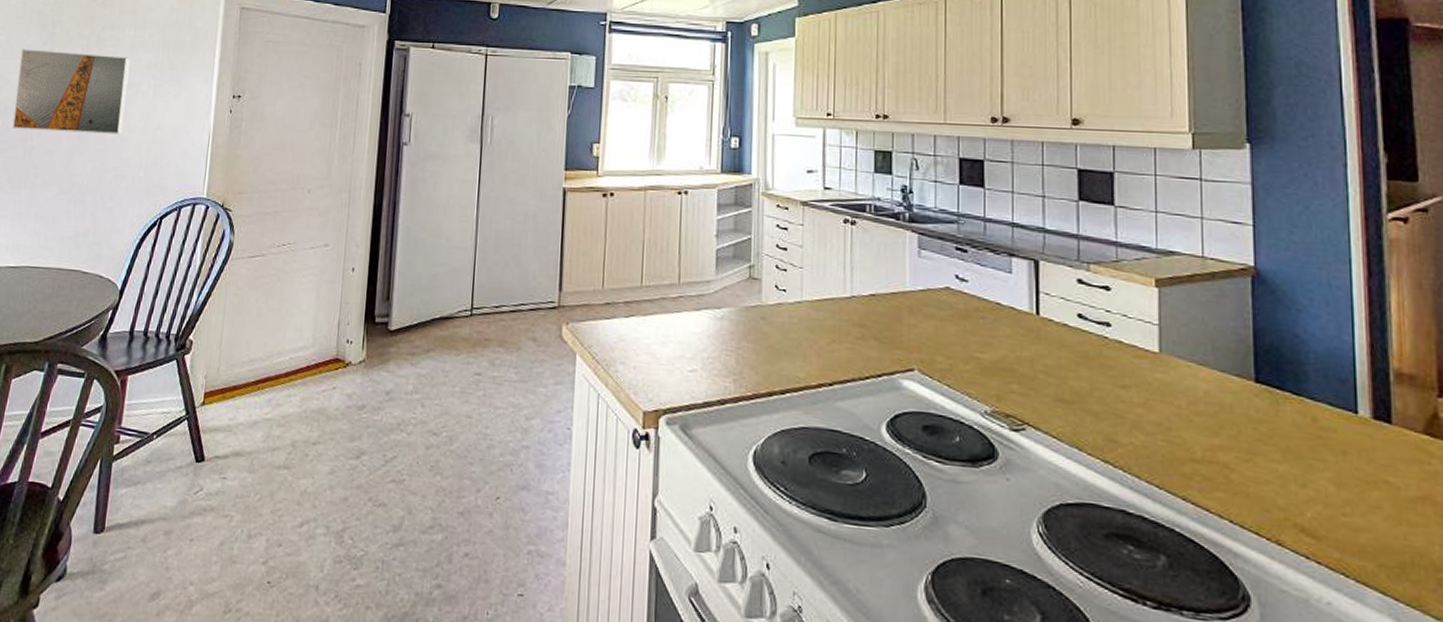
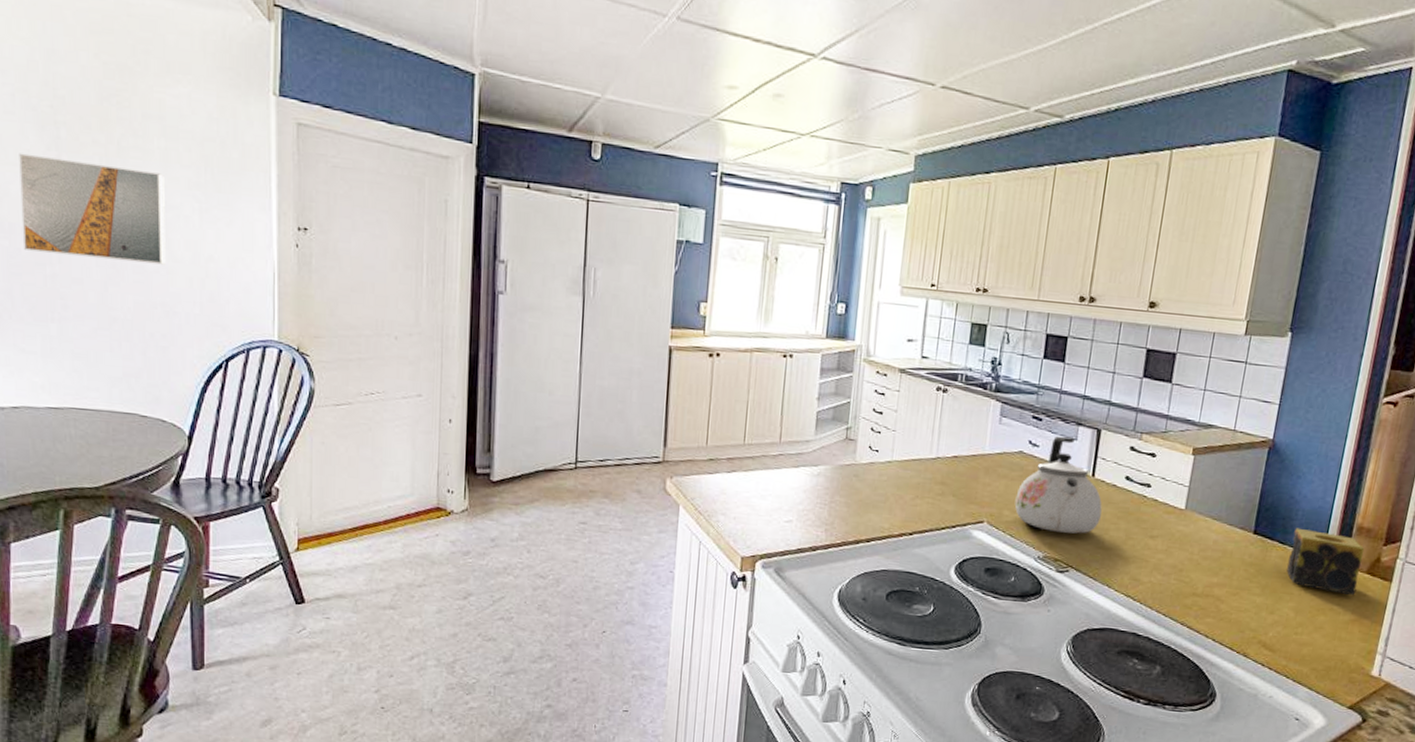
kettle: none [948,268,1055,384] -> present [1014,435,1102,534]
candle: none [1309,374,1415,464] -> present [1286,527,1365,596]

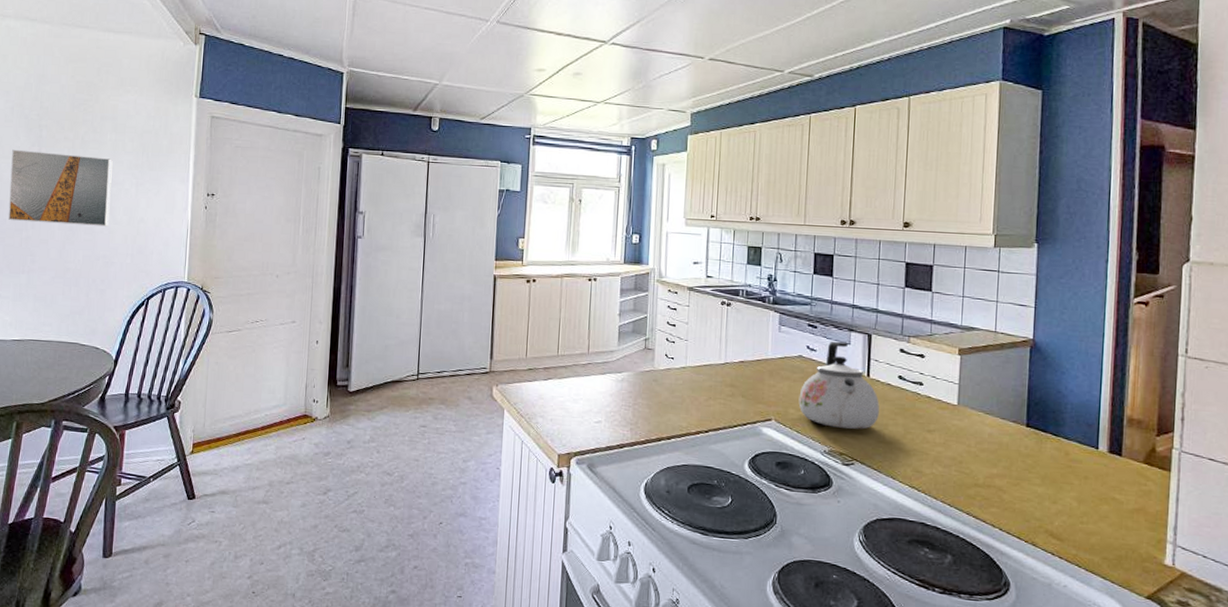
candle: present [1286,527,1365,596] -> none [1064,420,1138,486]

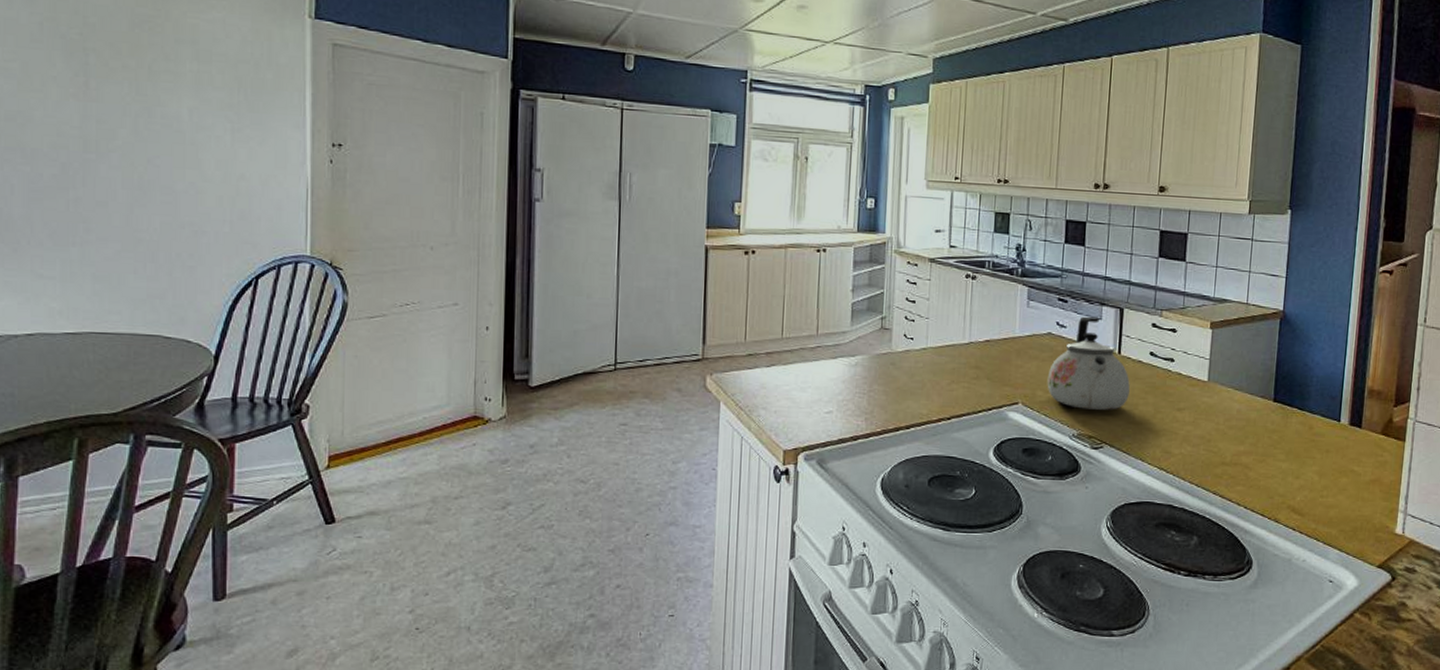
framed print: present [8,149,113,227] -> none [45,80,196,185]

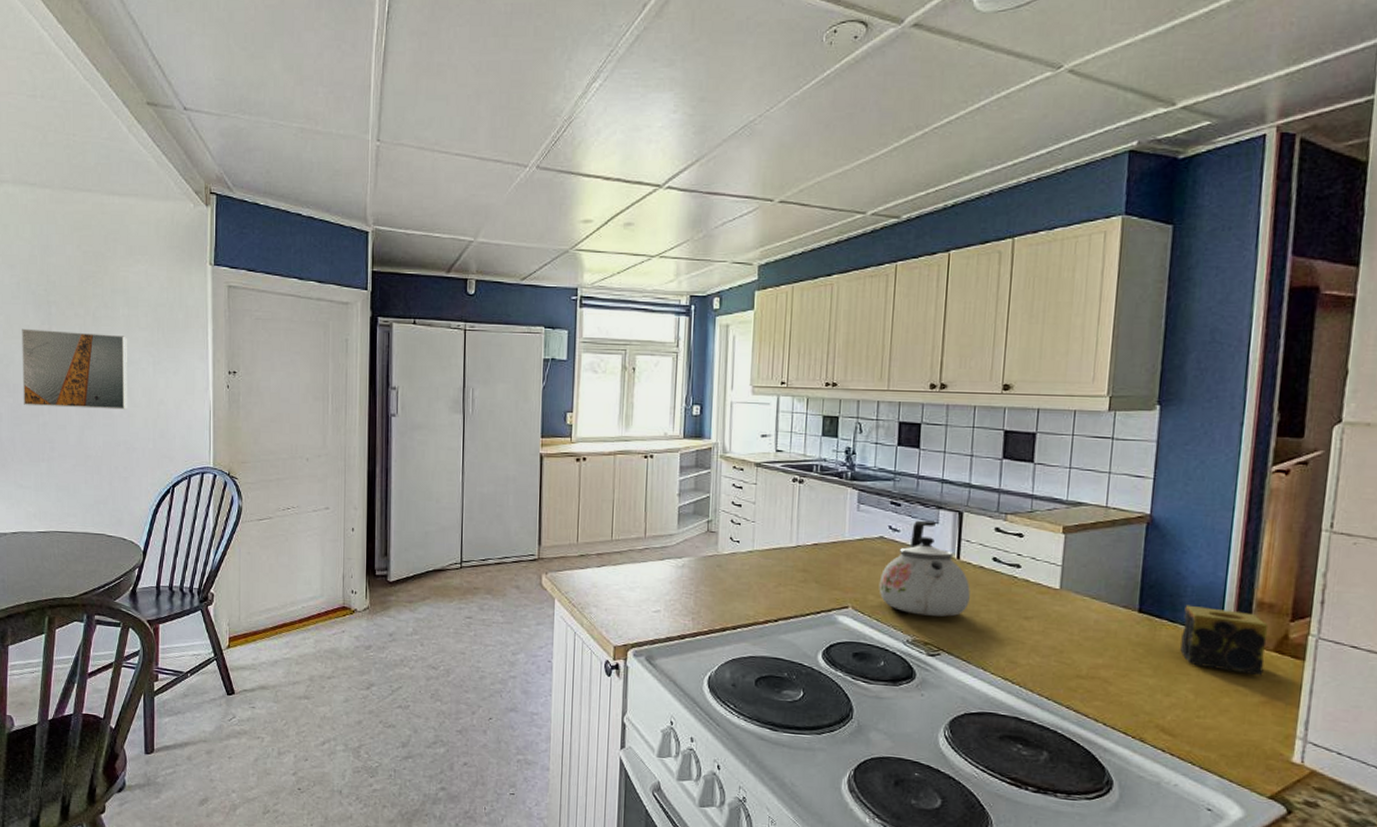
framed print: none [45,80,196,185] -> present [22,328,127,410]
candle: none [1307,393,1377,457] -> present [1180,605,1269,676]

